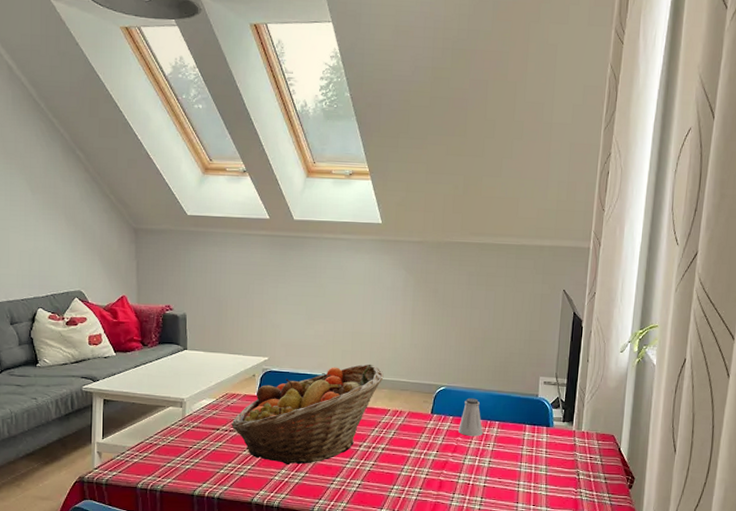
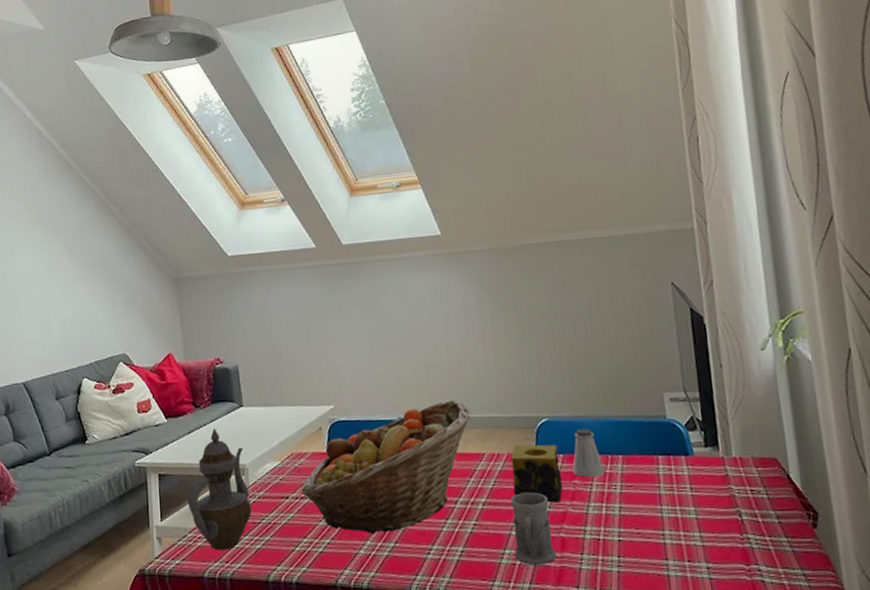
teapot: none [127,365,185,468] -> present [186,428,252,551]
mug: none [401,443,434,500] -> present [510,492,557,566]
candle: none [408,406,449,453] -> present [511,444,563,503]

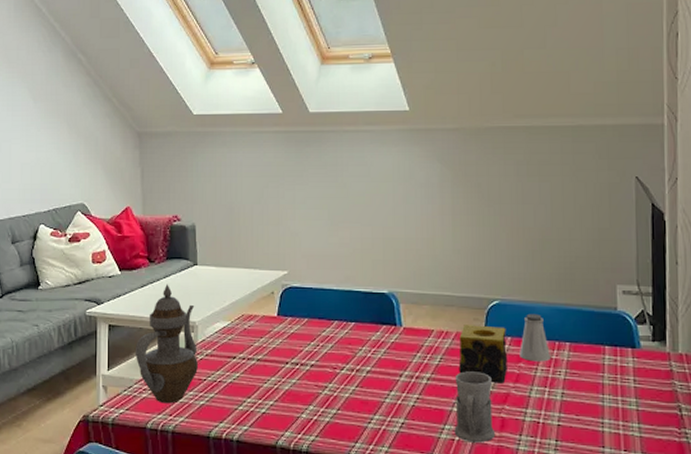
fruit basket: present [301,400,471,534] -> none [249,275,423,399]

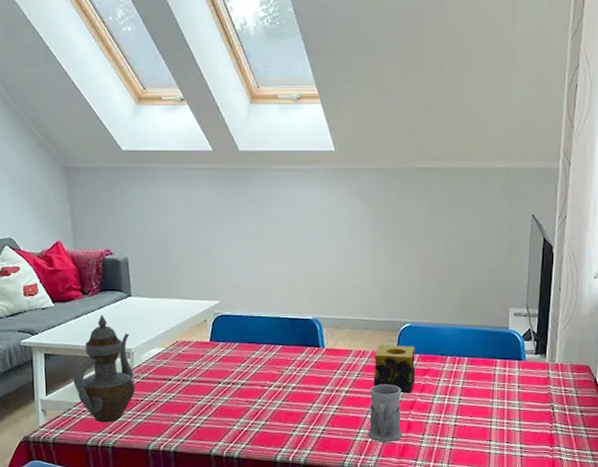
saltshaker: present [520,313,550,362] -> none [426,334,451,374]

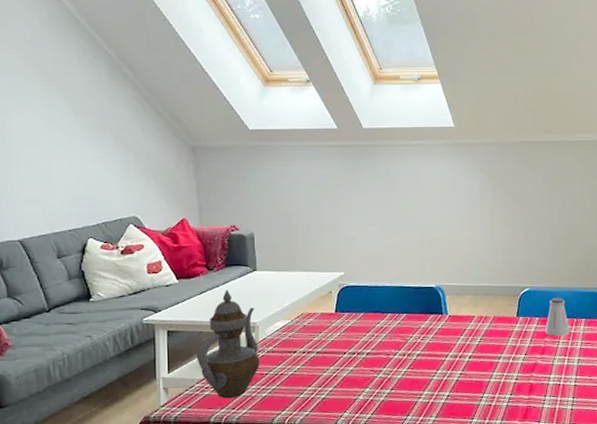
mug: present [368,384,403,443] -> none [491,348,525,406]
candle: present [373,345,416,393] -> none [495,309,536,356]
saltshaker: none [426,334,451,374] -> present [545,297,570,336]

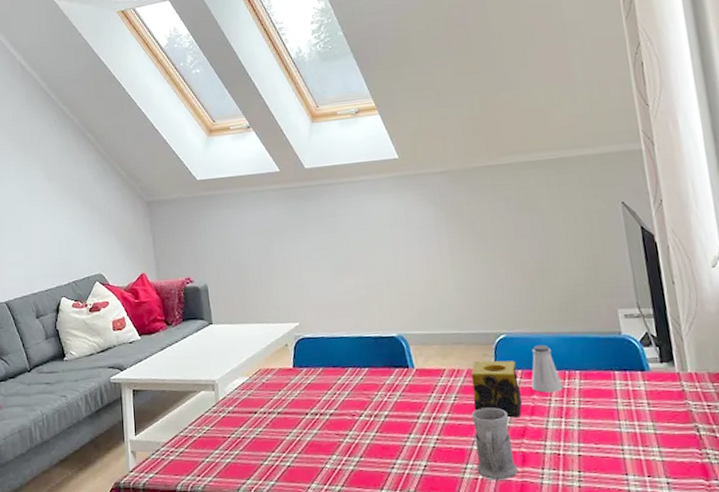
teapot: present [195,289,260,399] -> none [159,345,221,465]
mug: none [491,348,525,406] -> present [471,407,518,480]
candle: none [495,309,536,356] -> present [471,360,523,418]

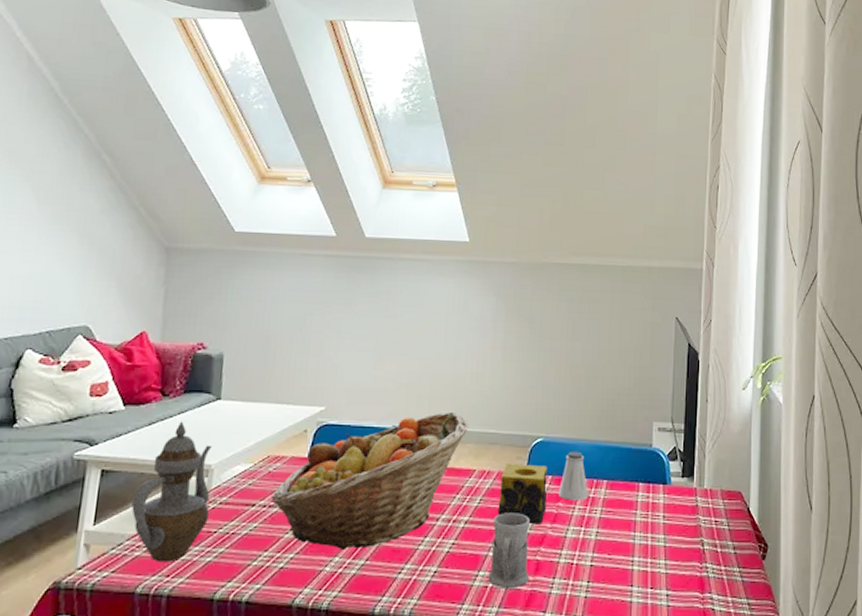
teapot: none [159,345,221,465] -> present [131,421,213,562]
fruit basket: none [269,317,431,448] -> present [271,411,469,549]

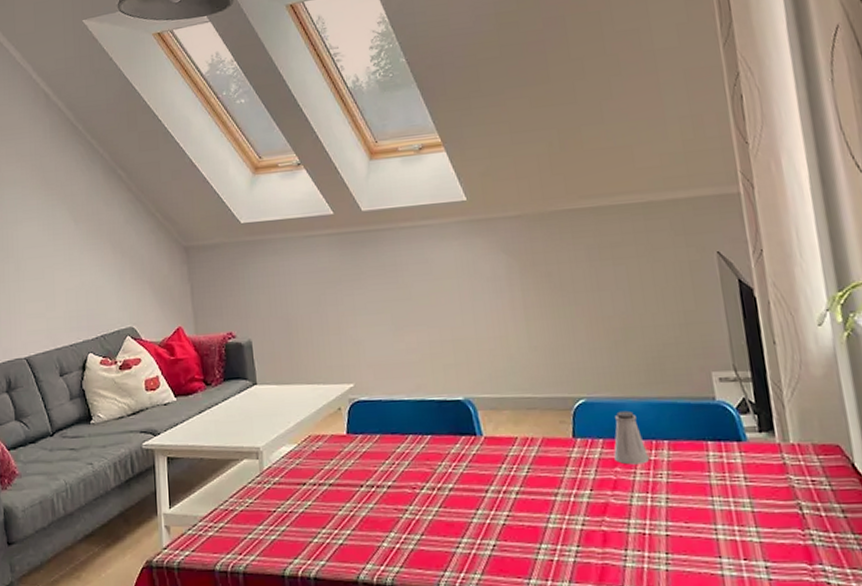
teapot: present [131,421,213,562] -> none [196,408,266,541]
fruit basket: present [271,411,469,549] -> none [319,378,502,525]
mug: present [488,513,530,589] -> none [546,480,599,562]
candle: present [497,464,548,525] -> none [546,428,604,493]

